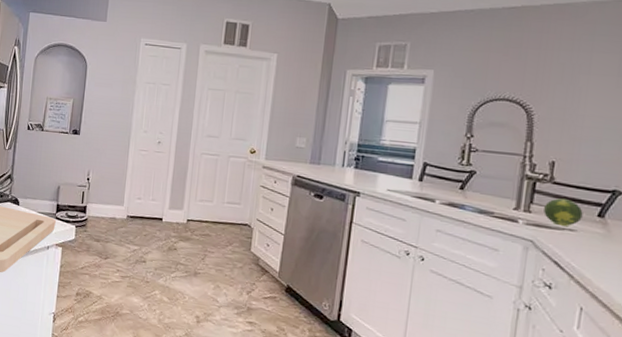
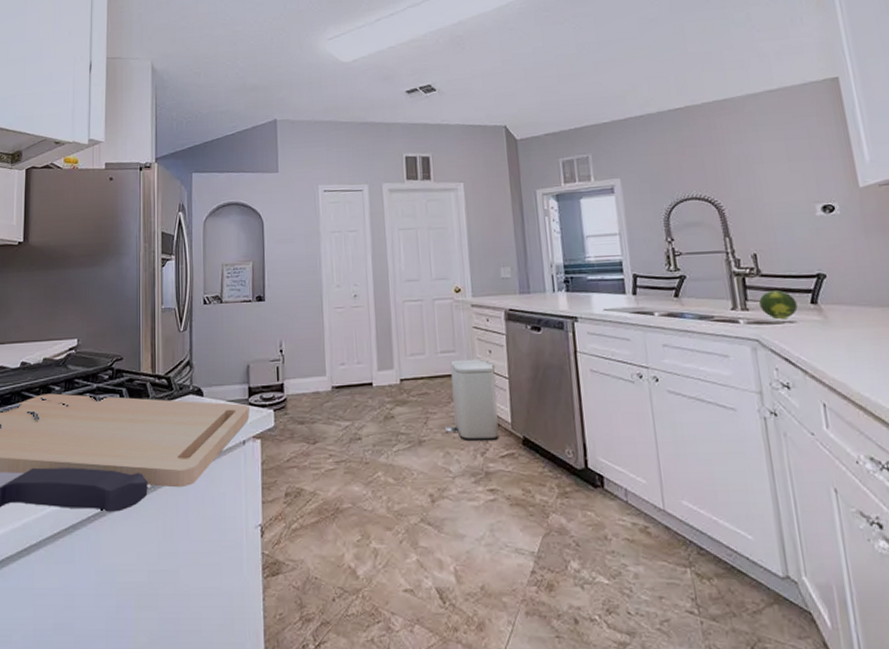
pedal bin: none [218,211,273,284] -> present [444,359,499,442]

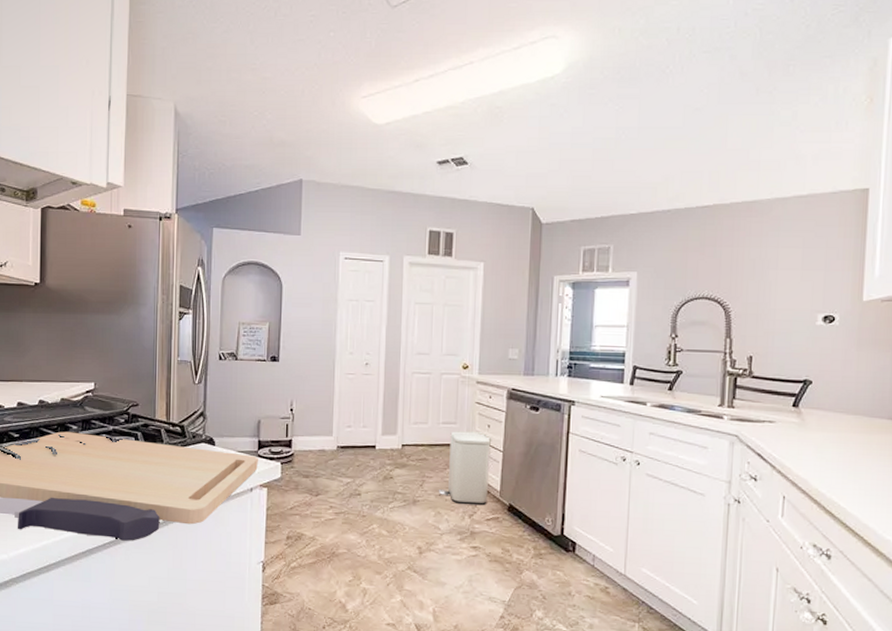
fruit: present [759,290,798,319] -> none [745,392,780,418]

